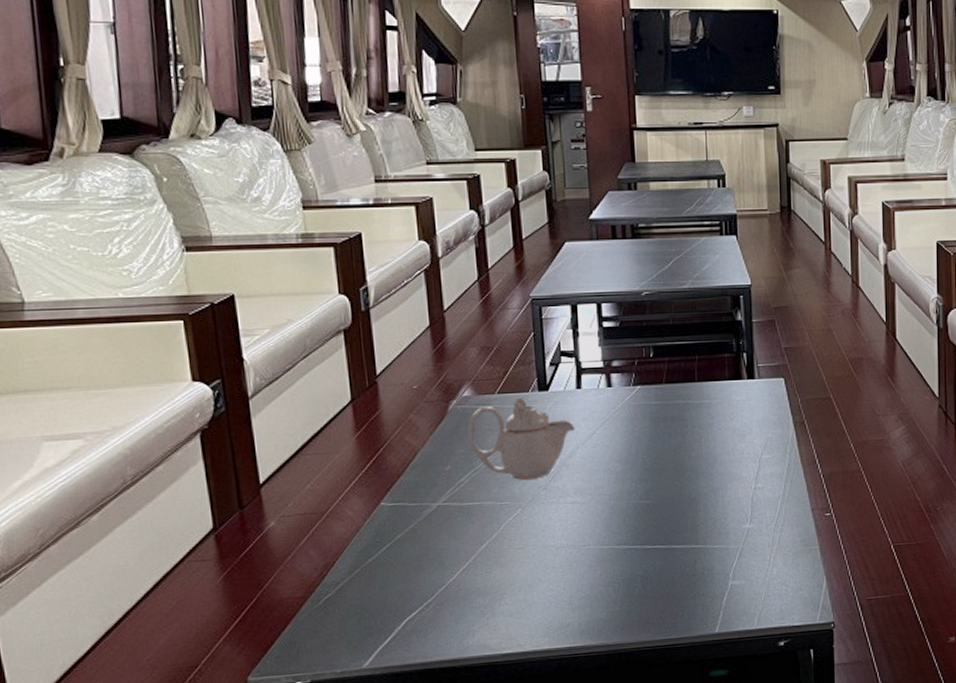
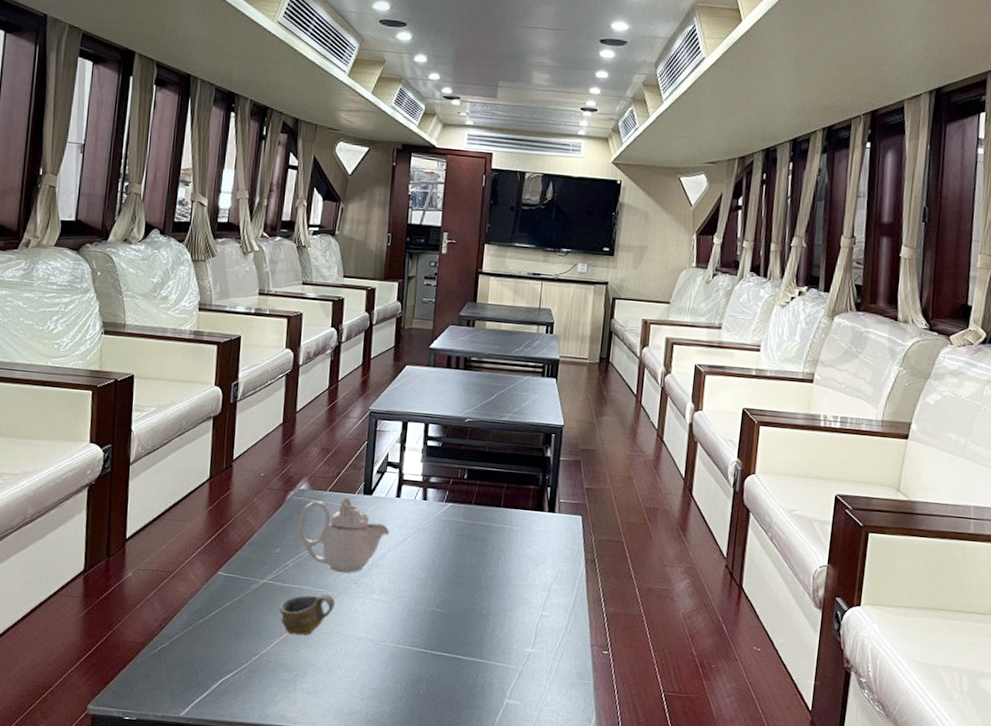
cup: none [459,504,525,557] -> present [278,592,335,636]

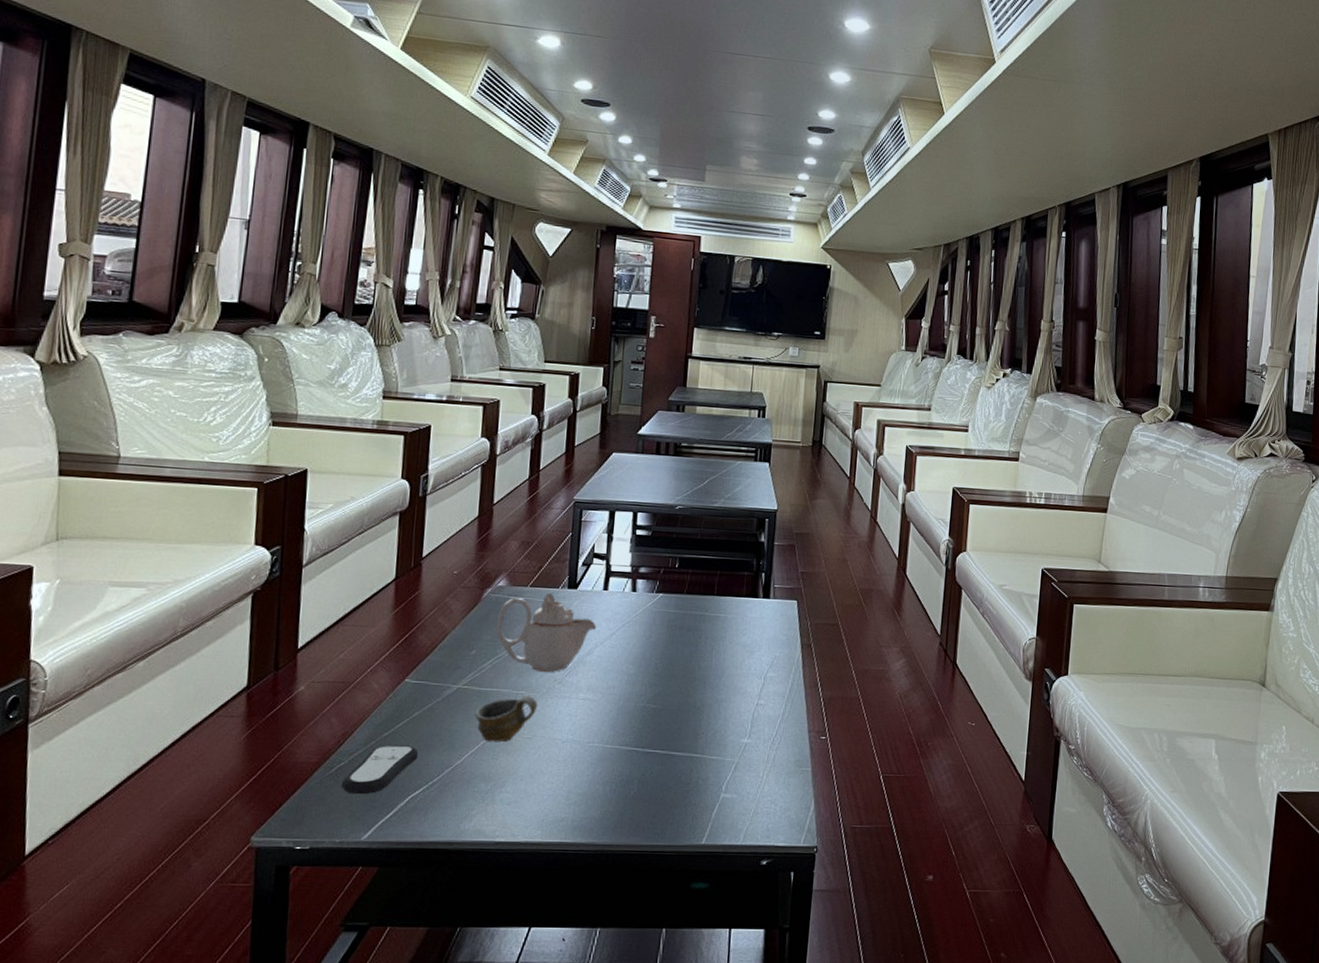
remote control: none [163,631,230,675] -> present [342,745,419,795]

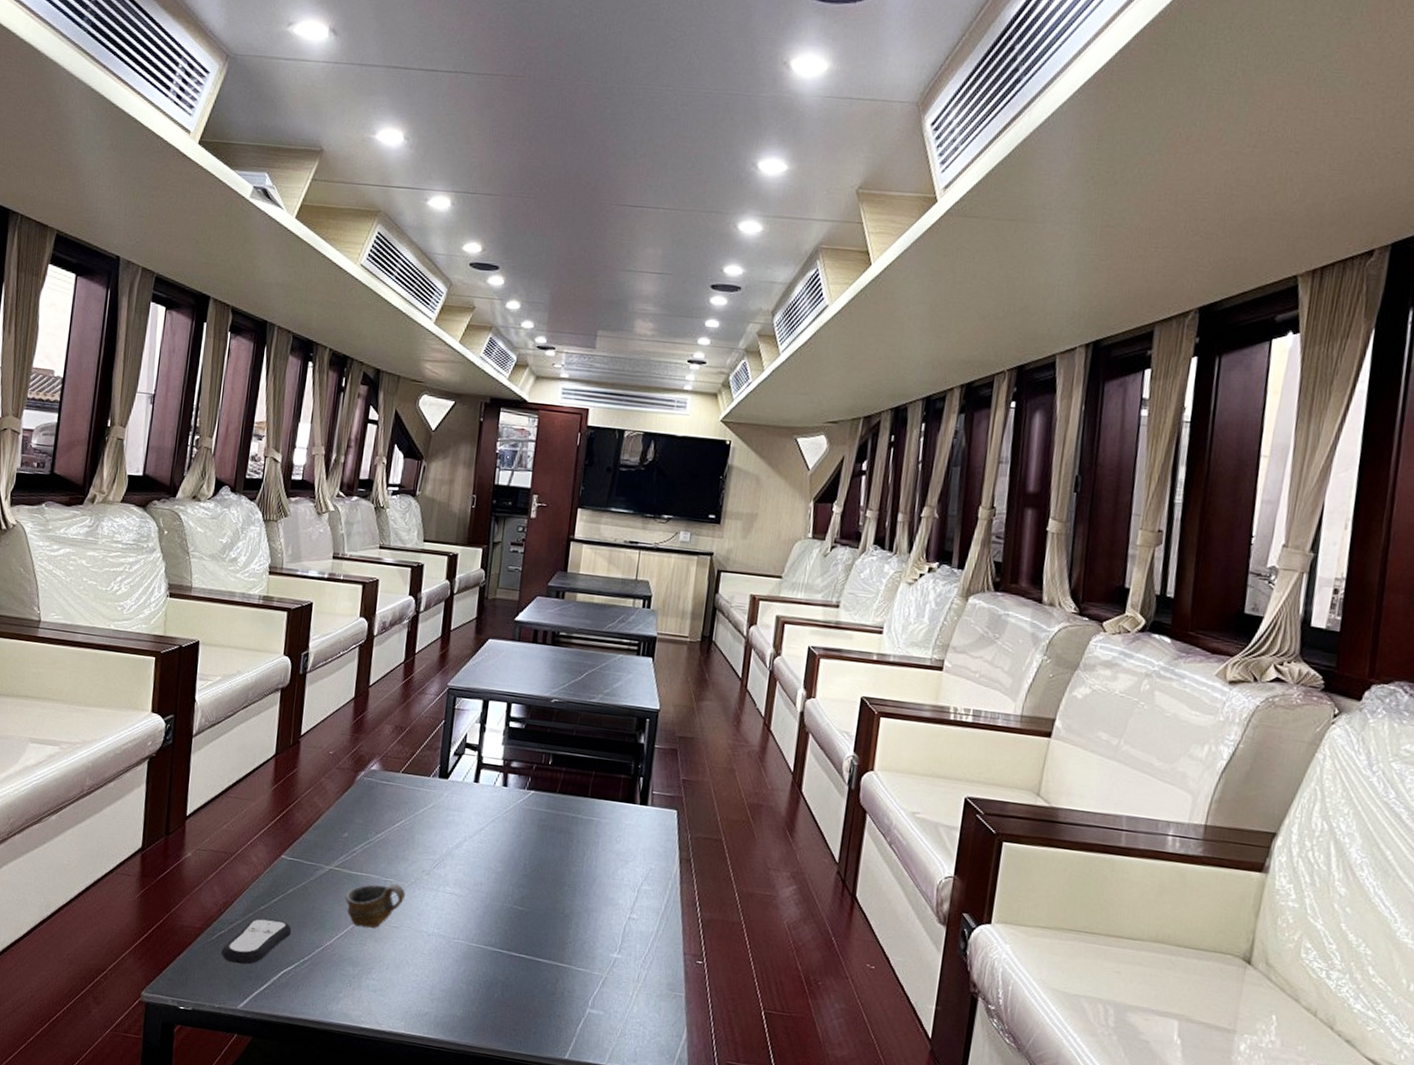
teapot: present [496,592,597,672] -> none [368,780,466,863]

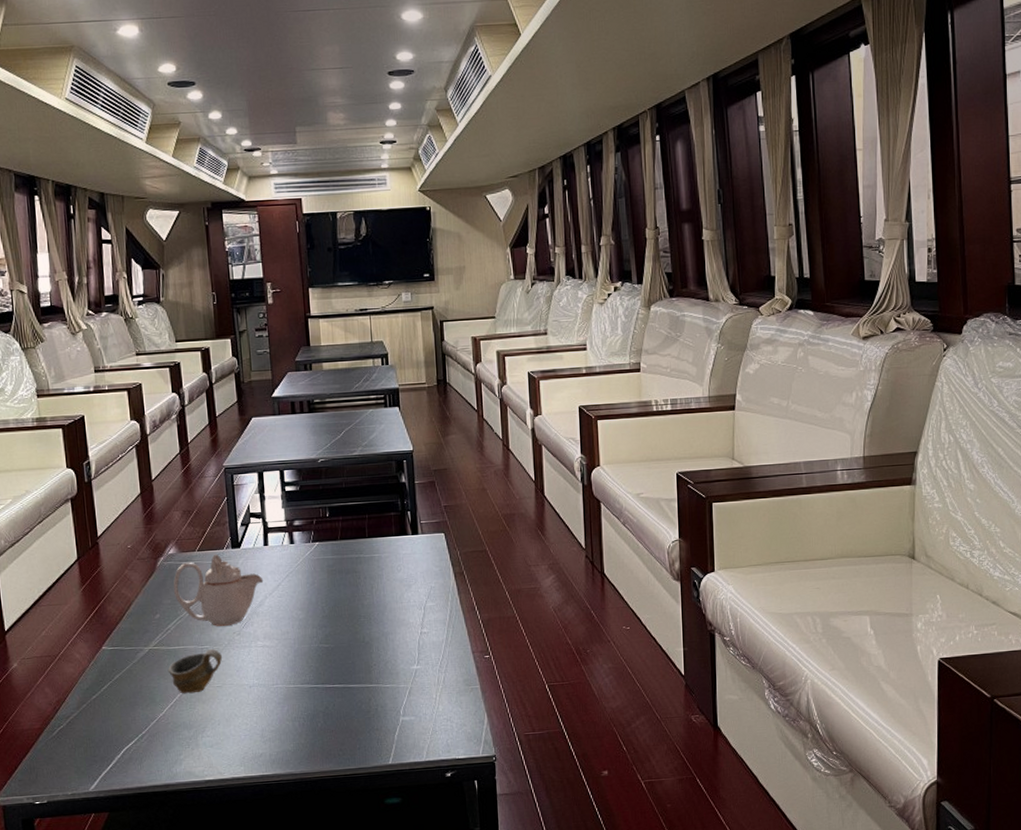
remote control: present [221,918,292,965] -> none [64,704,125,753]
teapot: none [368,780,466,863] -> present [173,554,264,626]

